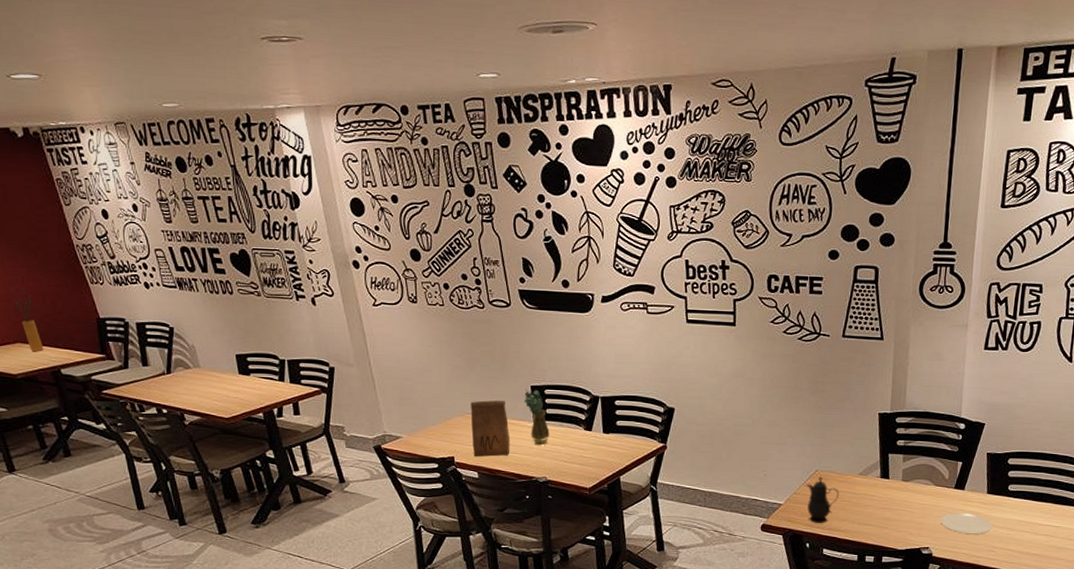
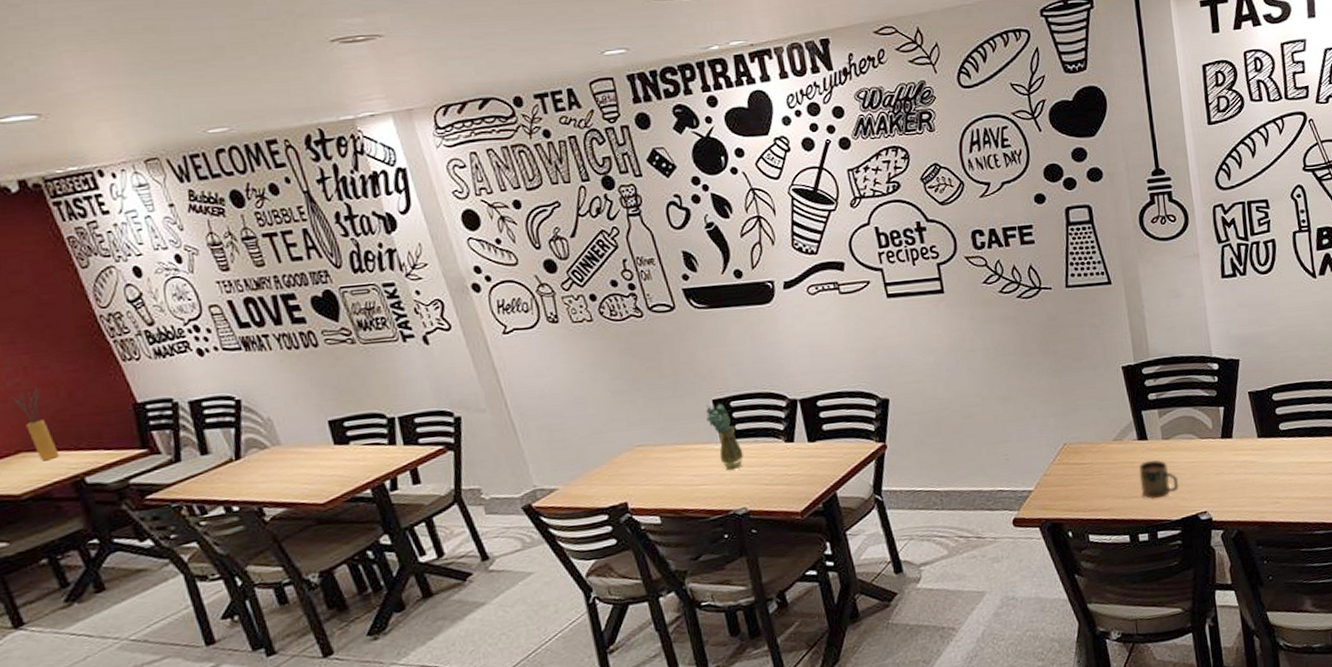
paper bag: present [470,400,510,457] -> none [640,422,697,498]
coffeepot: present [806,476,839,523] -> none [1055,450,1095,507]
mug: none [875,496,910,529] -> present [1139,459,1179,500]
plate: present [940,513,992,535] -> none [1213,464,1271,489]

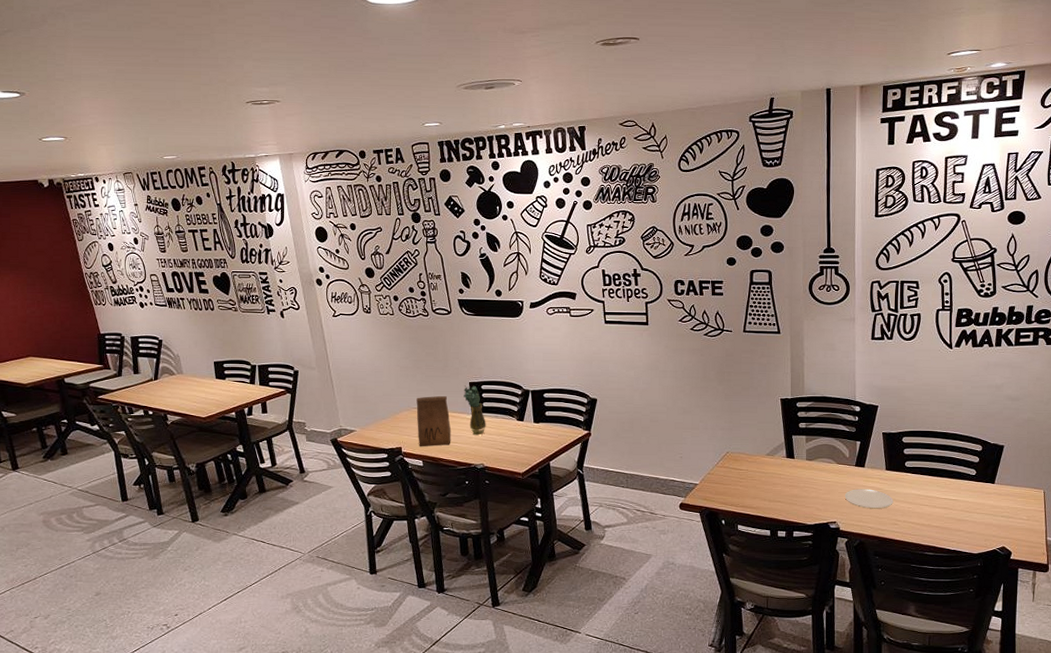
vase: present [11,387,60,461] -> none [28,316,52,364]
paper bag: none [640,422,697,498] -> present [416,395,452,447]
mug: present [1139,459,1179,500] -> none [784,475,816,506]
plate: none [1213,464,1271,489] -> present [844,489,893,510]

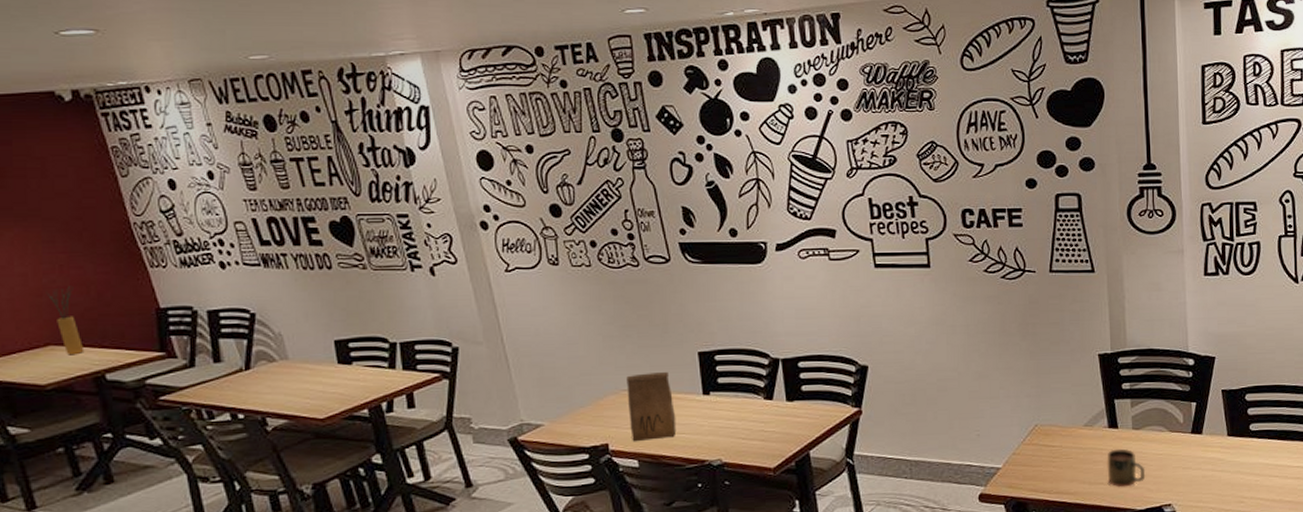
vase: none [28,316,52,364] -> present [46,285,85,356]
vase: present [464,384,486,435] -> none [691,354,723,422]
mug: none [784,475,816,506] -> present [1107,448,1146,488]
plate: present [844,489,893,510] -> none [1180,460,1238,486]

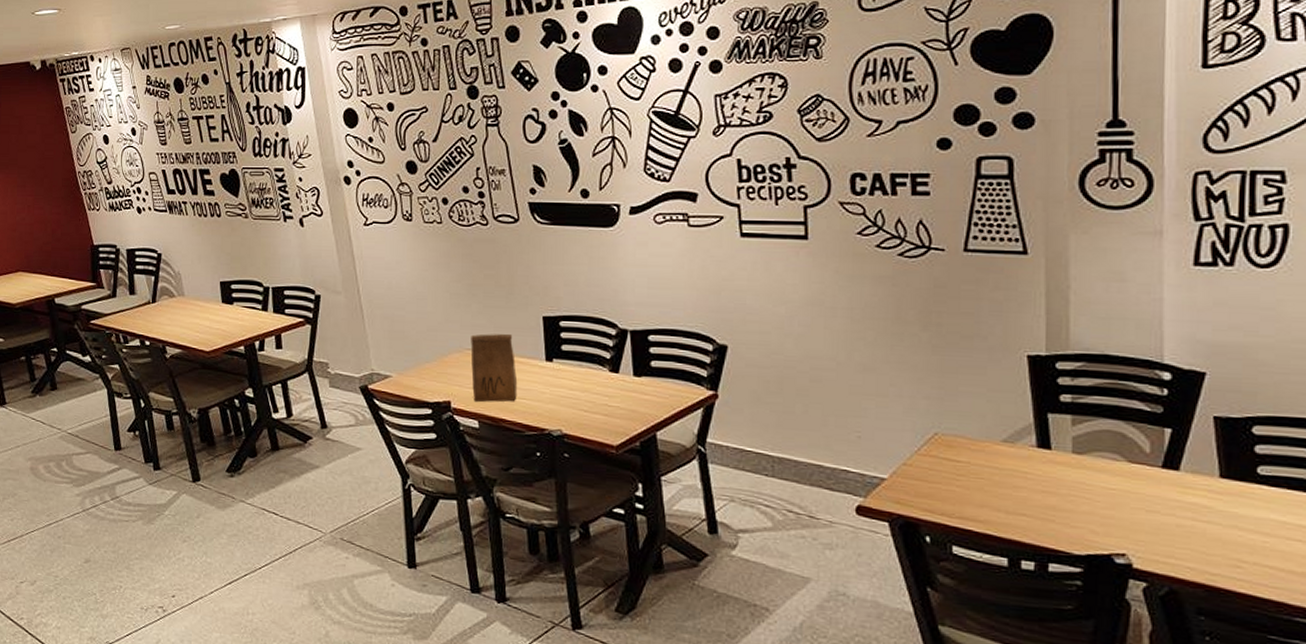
vase: present [46,285,85,356] -> none [18,223,42,281]
mug: present [1107,448,1146,488] -> none [1032,474,1089,523]

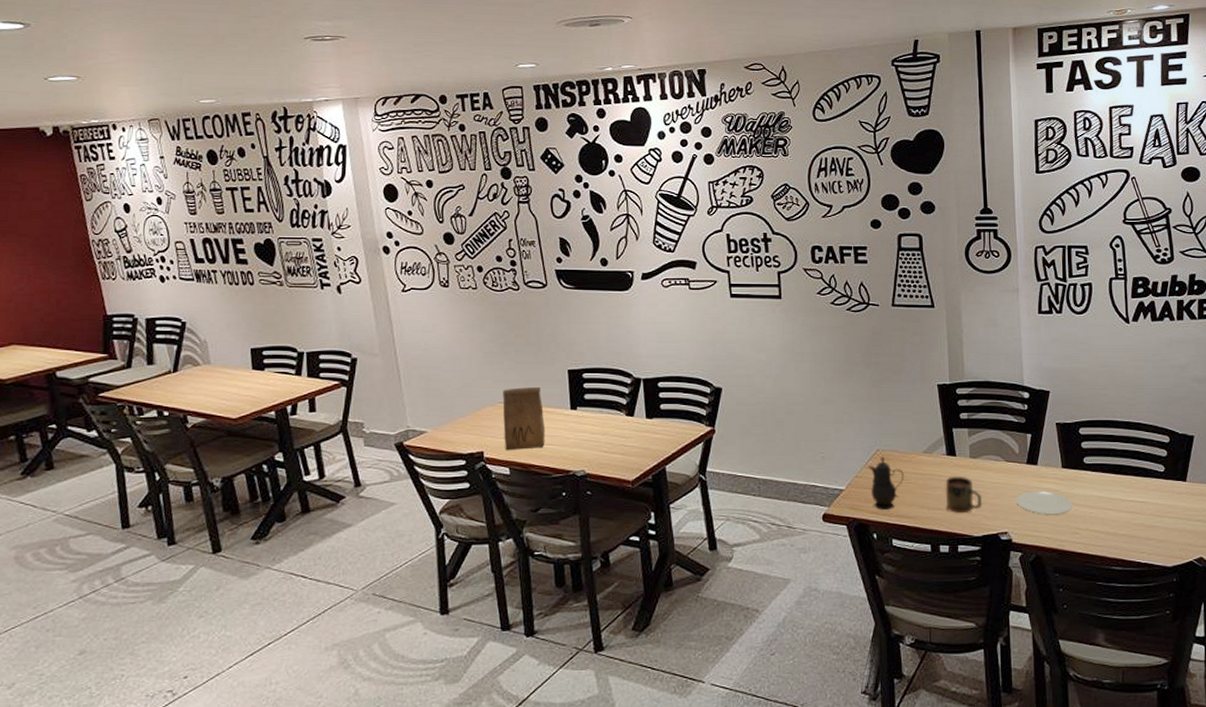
coffeepot: none [920,442,972,509] -> present [867,456,904,510]
mug: none [1032,474,1089,523] -> present [945,476,983,514]
plate: none [1141,504,1234,540] -> present [1016,491,1073,516]

